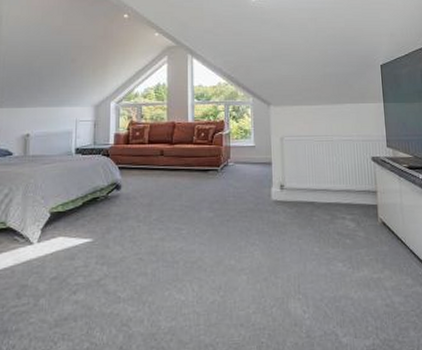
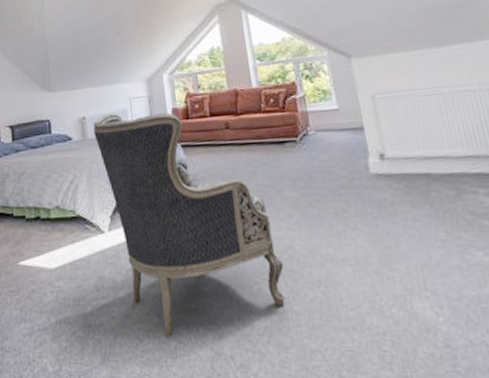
armchair: none [36,133,193,340] -> present [93,113,285,338]

